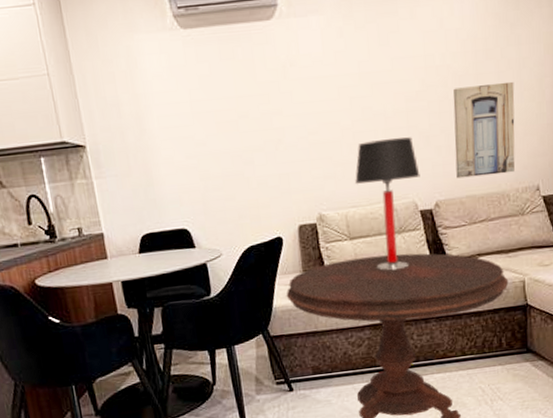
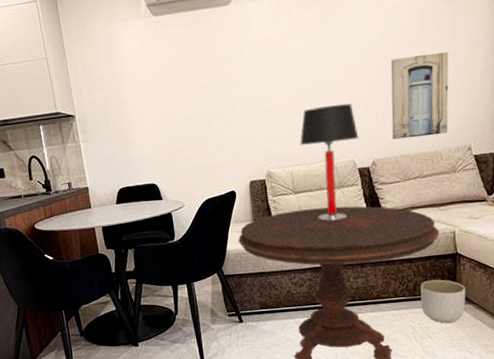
planter: none [489,334,538,383] -> present [420,279,466,323]

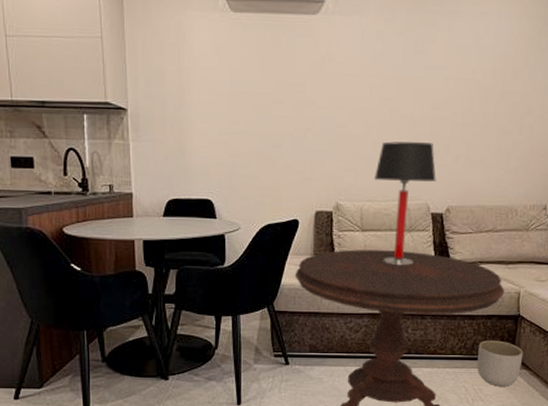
wall art: present [390,51,449,140] -> none [470,103,537,190]

